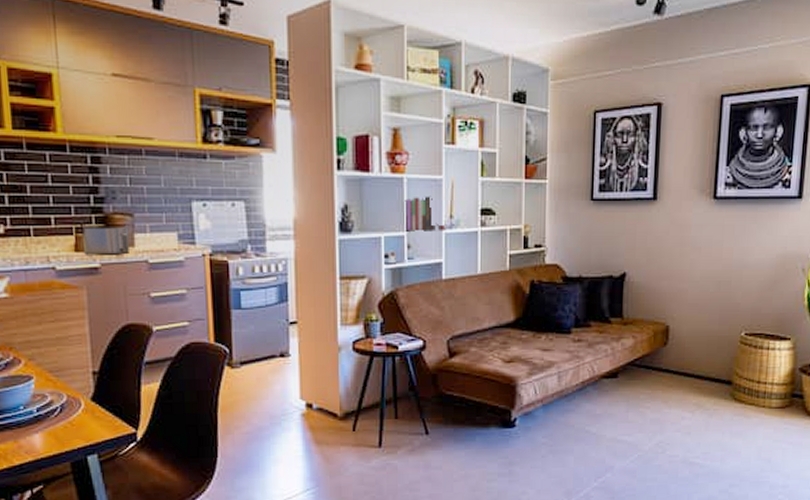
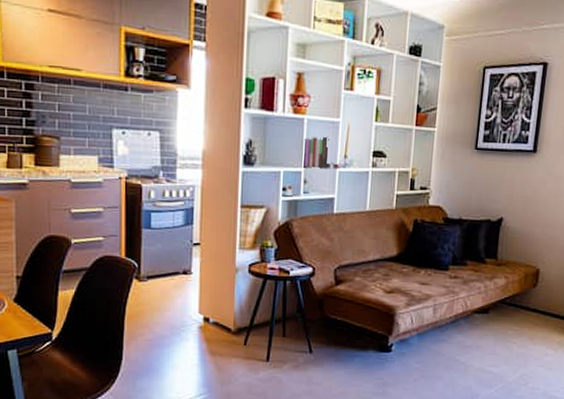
toaster: present [81,226,129,255] -> none [13,146,54,173]

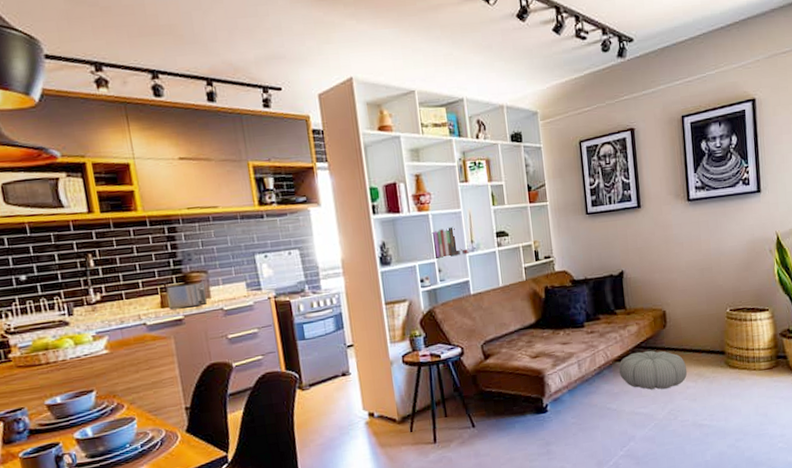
toaster: none [13,146,54,173] -> present [165,282,207,310]
pouf: none [475,307,550,351] -> present [618,350,688,390]

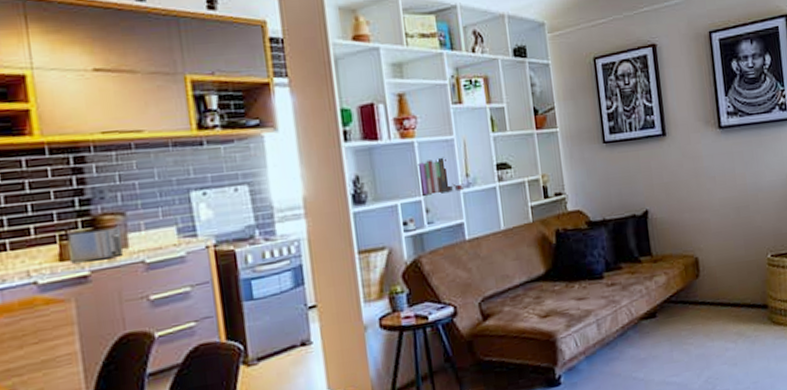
pouf: present [618,350,688,390] -> none [645,305,726,354]

